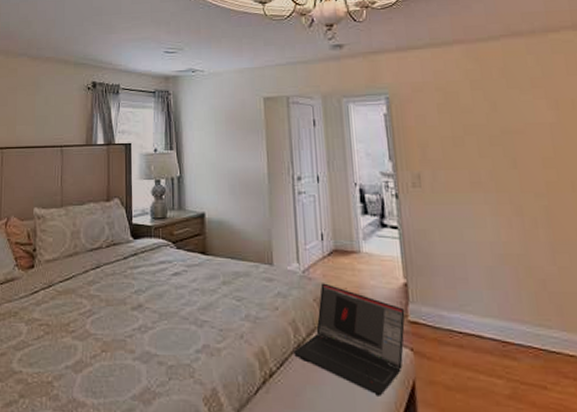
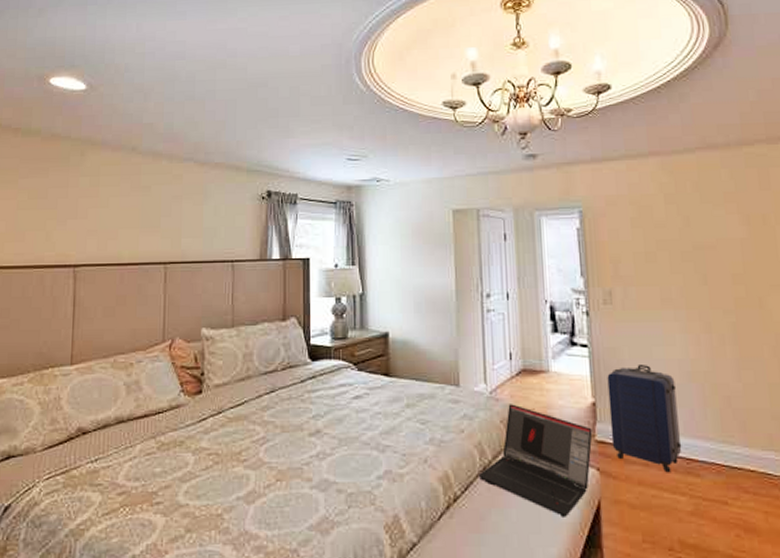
suitcase: none [418,245,497,355] -> present [607,363,682,473]

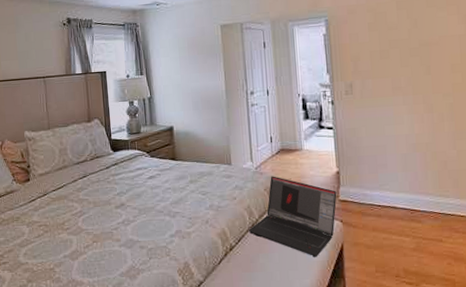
suitcase: present [607,363,682,473] -> none [348,139,407,221]

